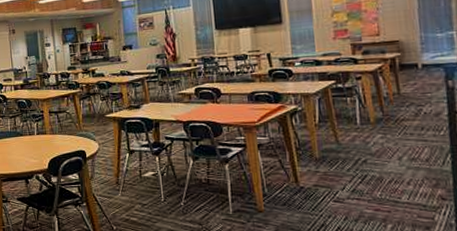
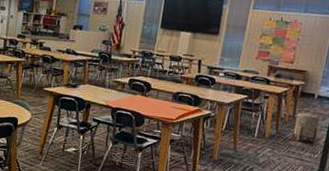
stool: none [402,86,436,120] -> present [292,113,320,143]

